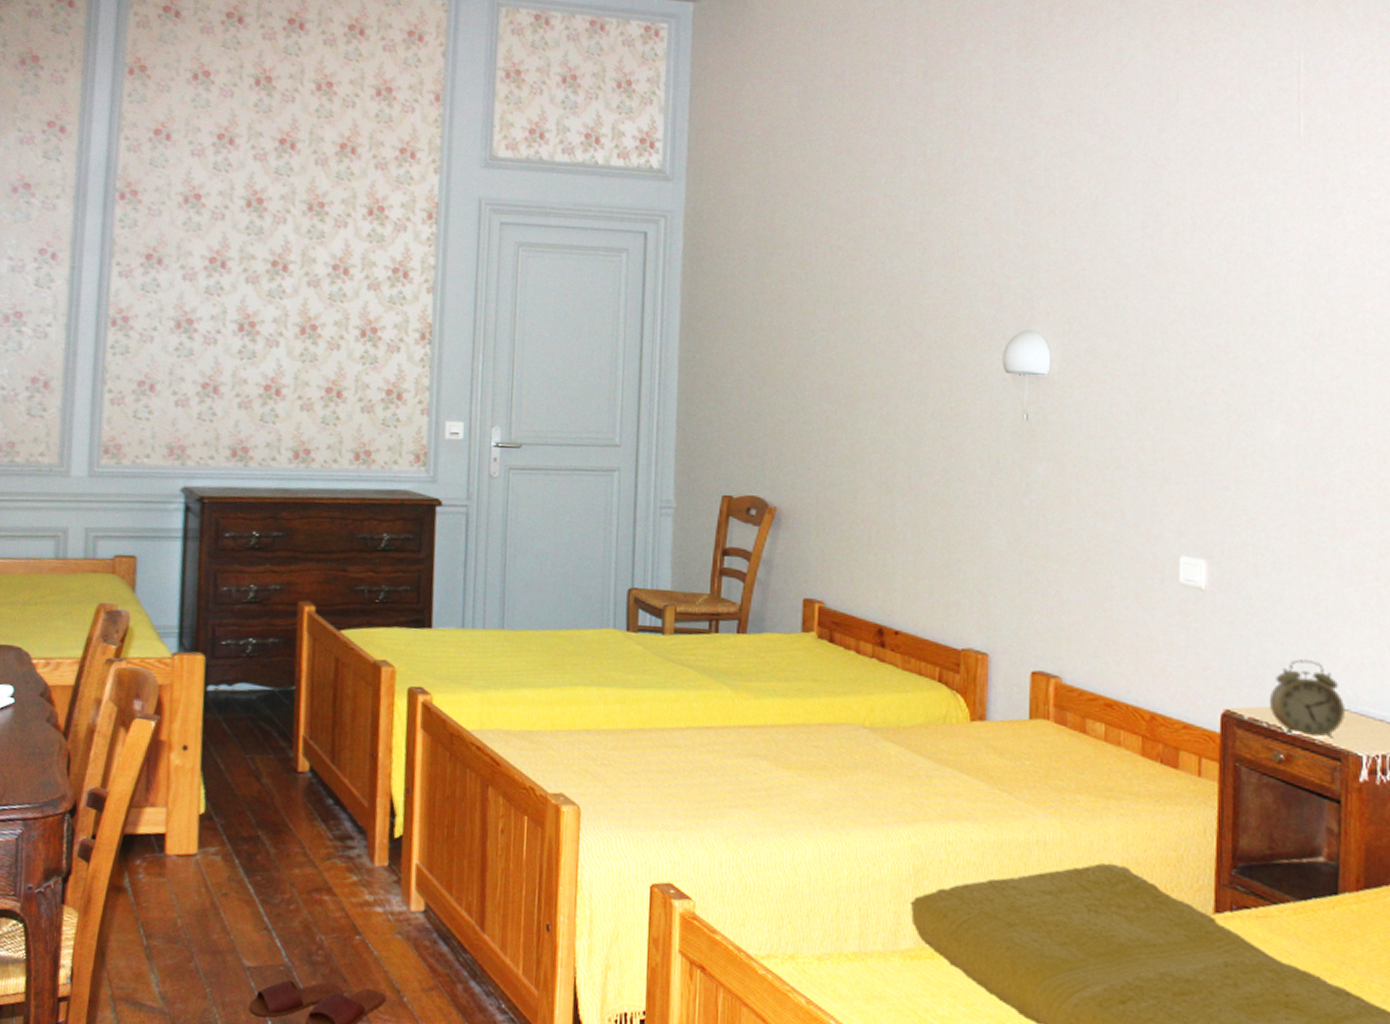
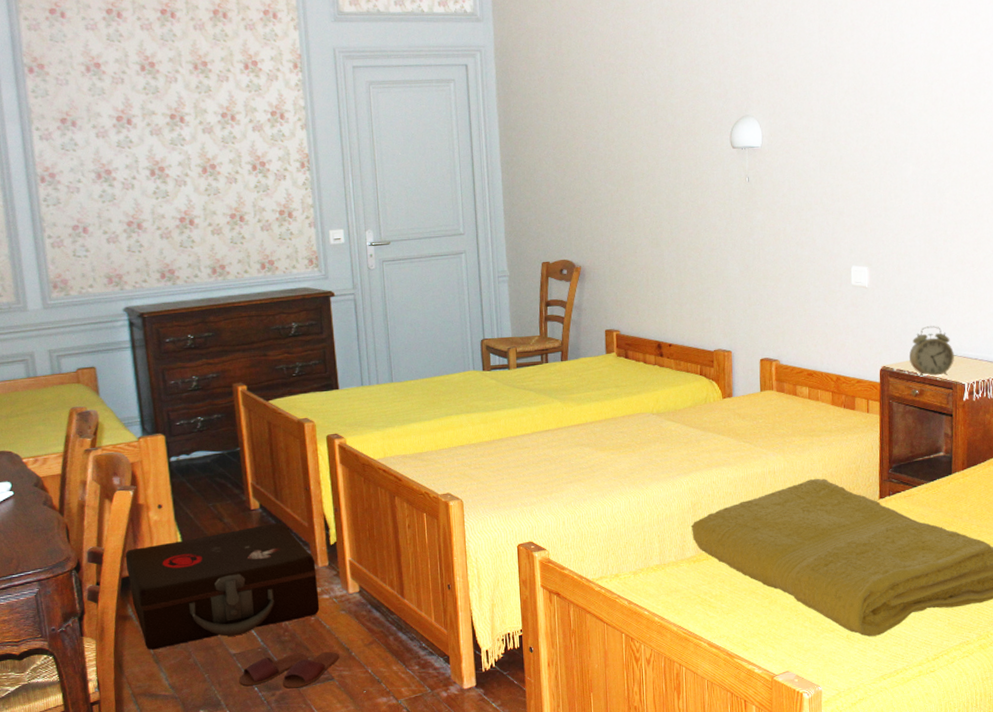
suitcase: none [131,794,372,943] -> present [125,522,320,650]

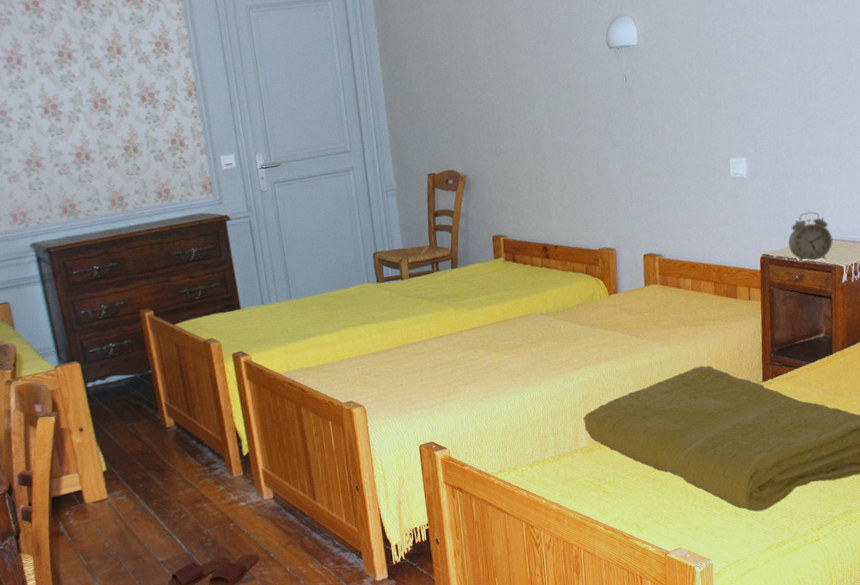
suitcase: present [125,522,320,650] -> none [52,437,238,562]

